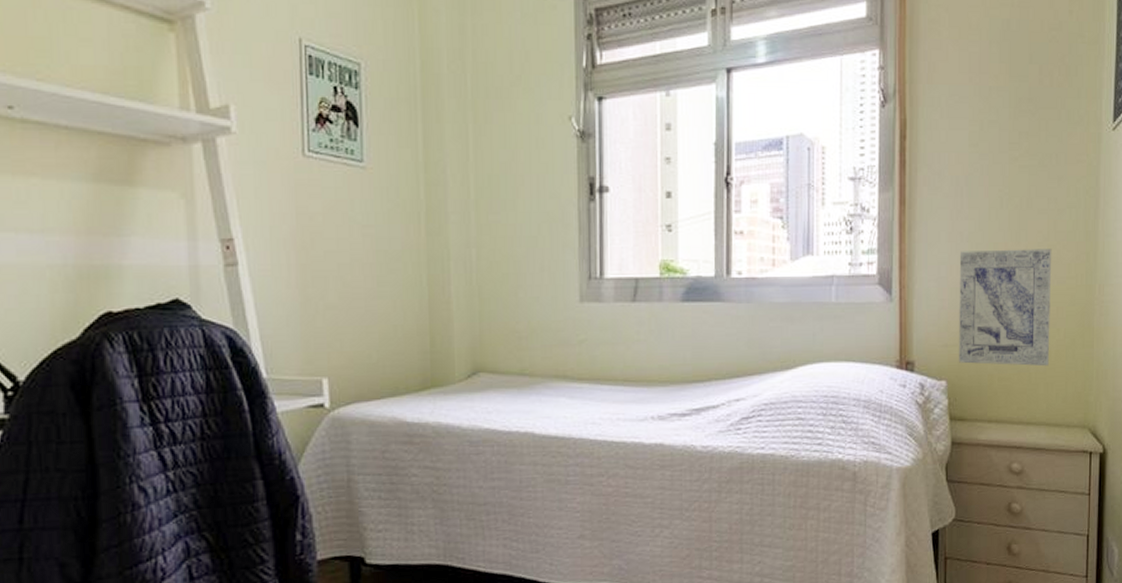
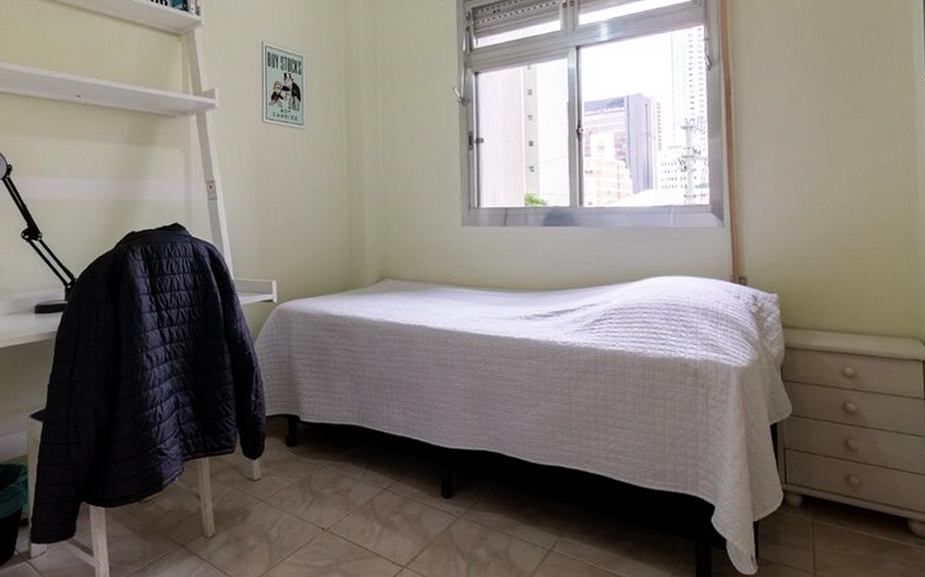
wall art: present [959,248,1052,367] -> none [784,182,876,283]

